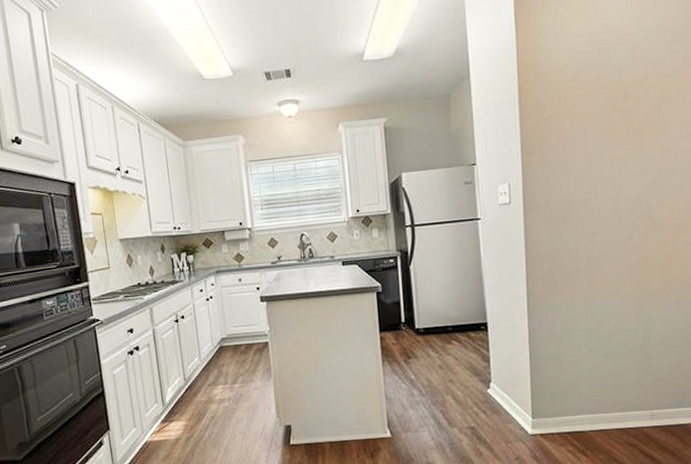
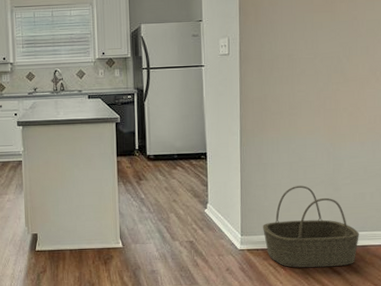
basket: none [558,356,677,454] -> present [263,185,359,268]

